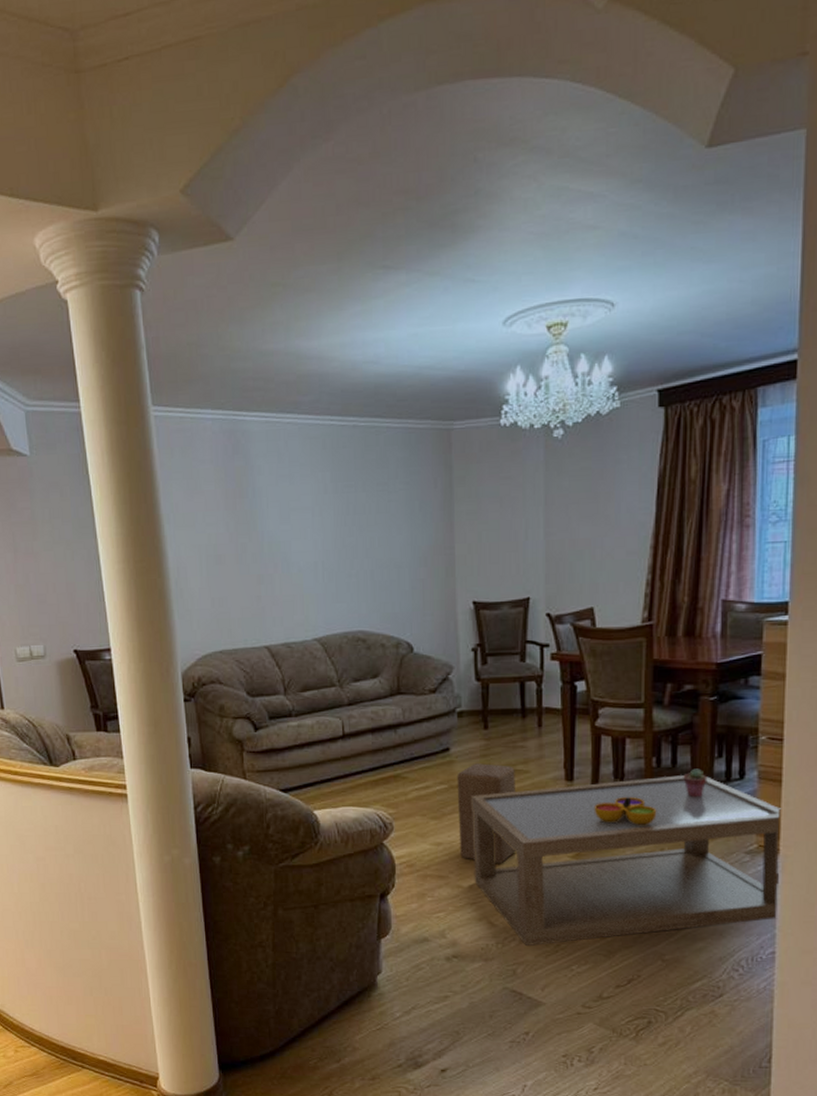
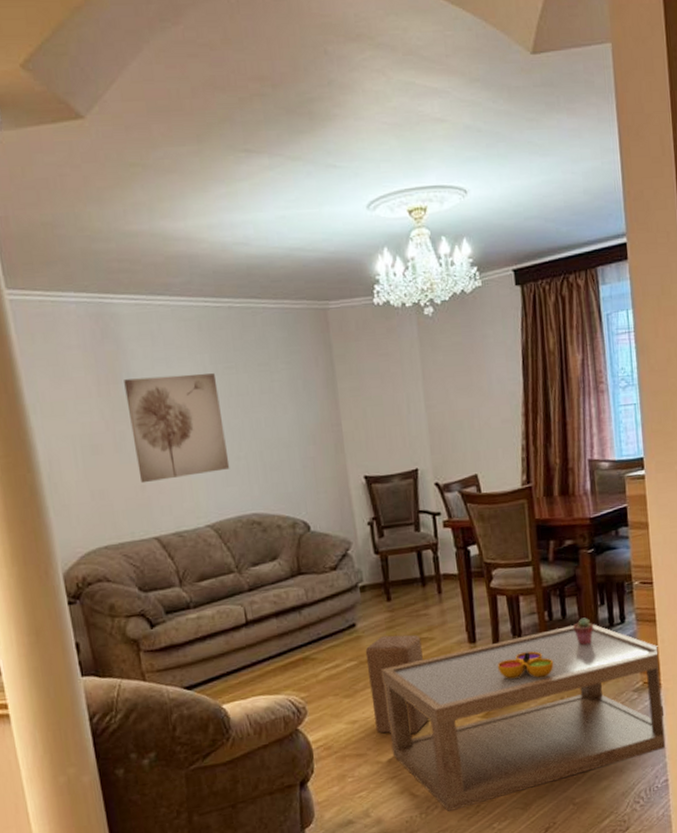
wall art: none [249,491,341,594] -> present [124,373,230,484]

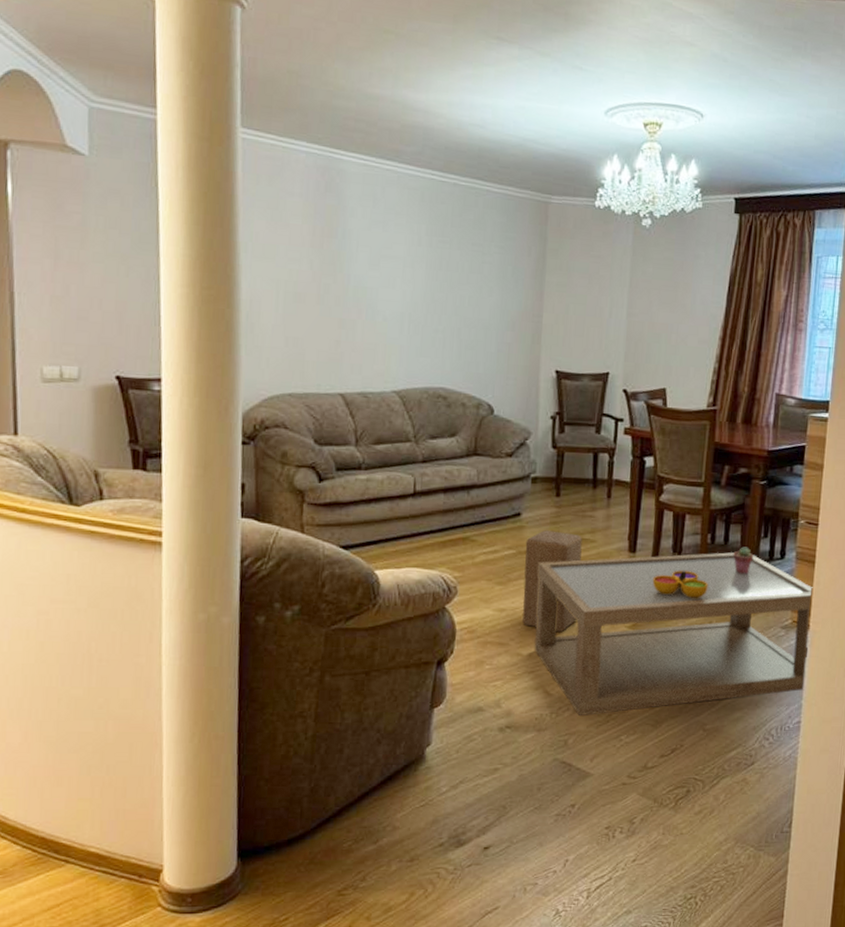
wall art: present [124,373,230,484] -> none [336,235,429,341]

